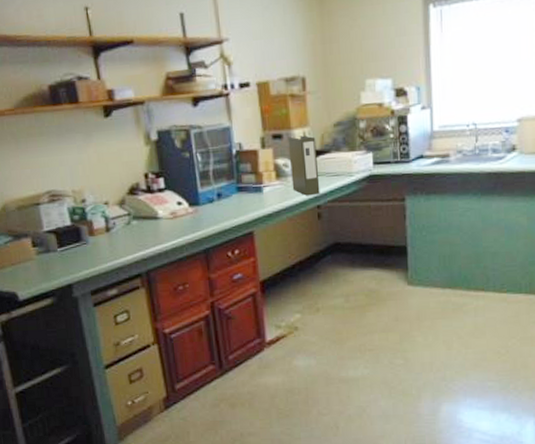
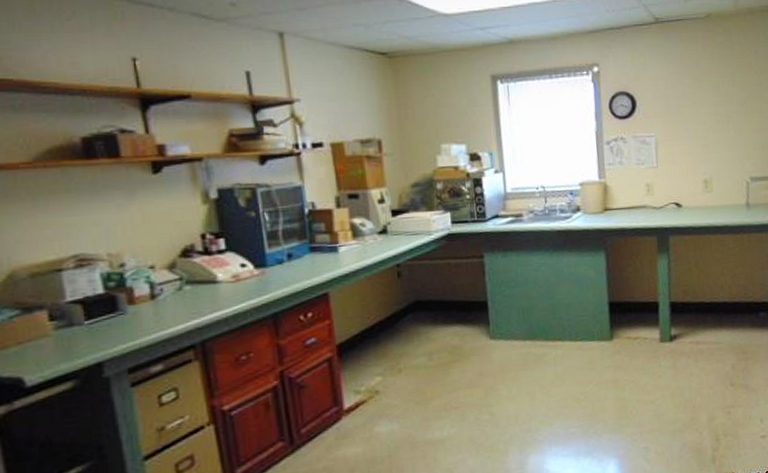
binder: present [287,135,320,196] -> none [364,195,399,255]

